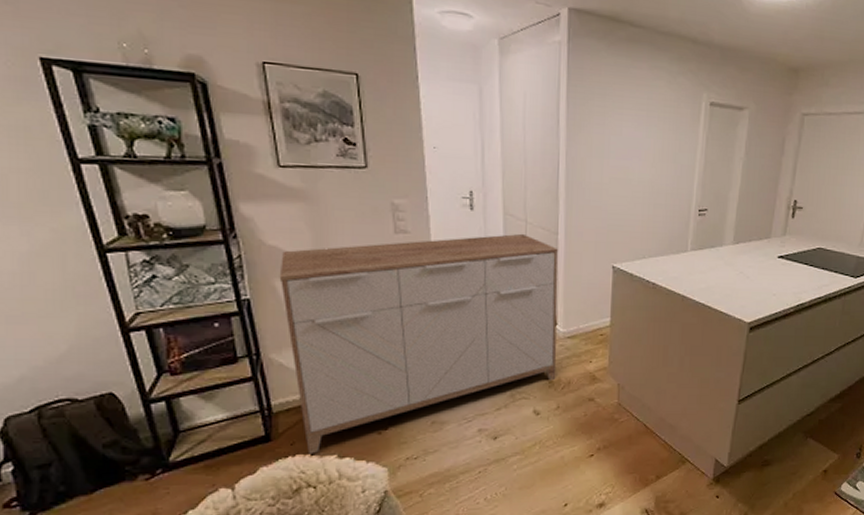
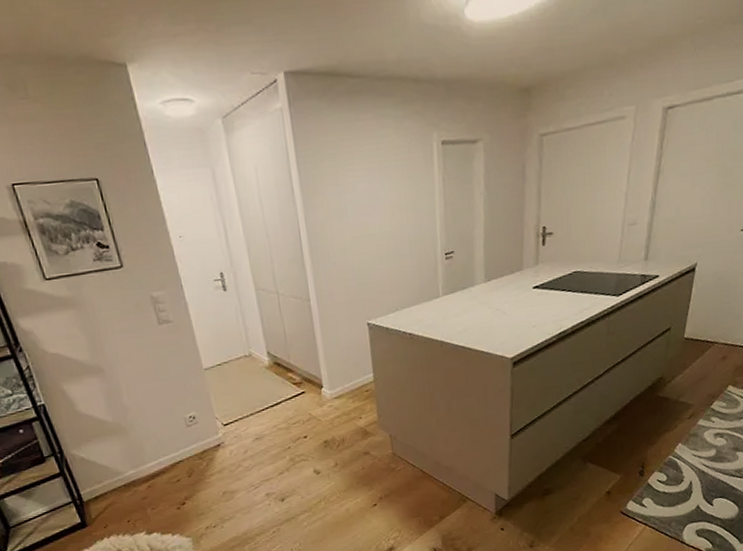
sideboard: present [279,233,558,454] -> none [64,305,330,534]

